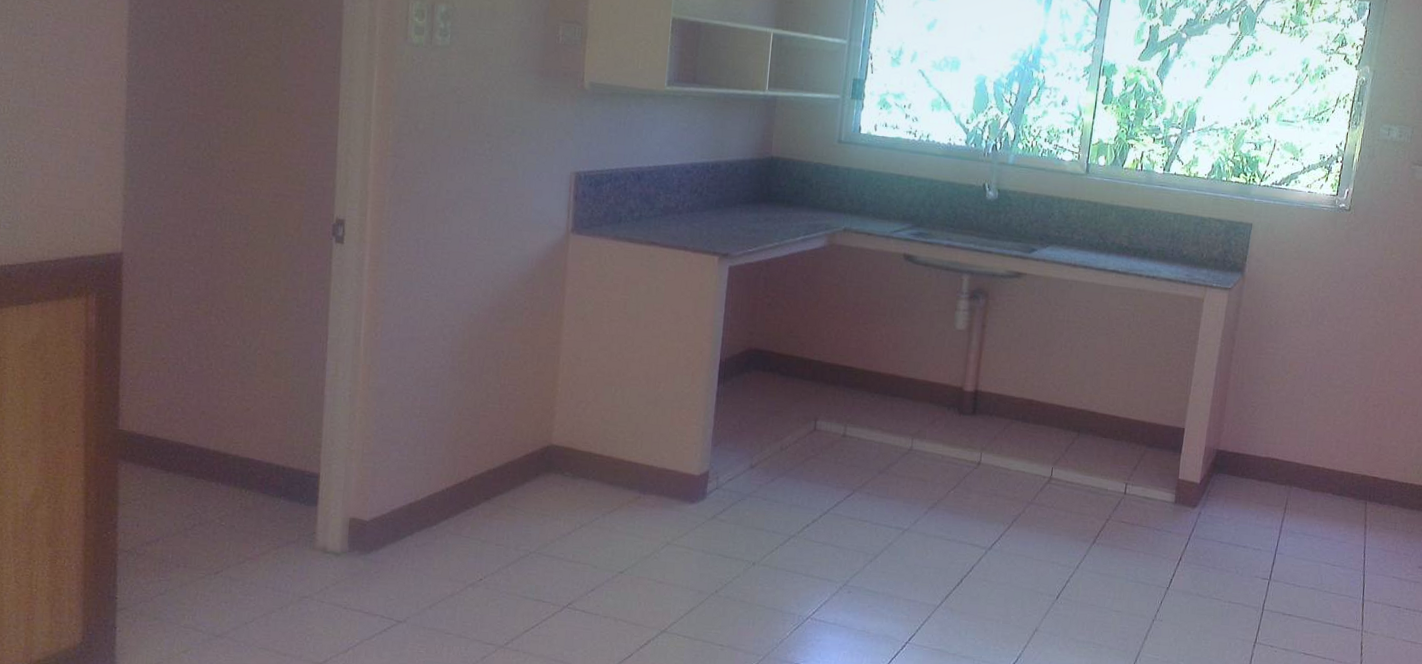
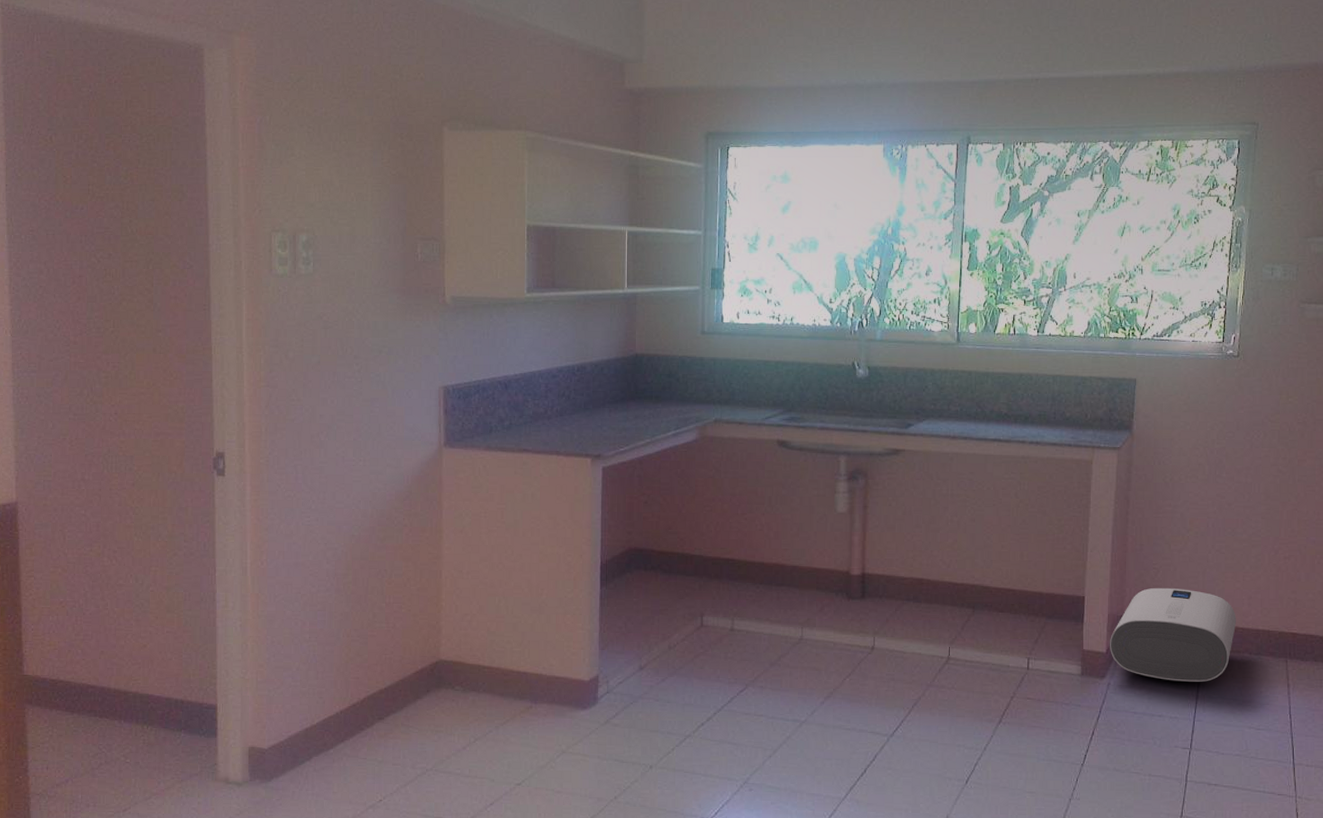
water heater: none [1203,425,1324,518] -> present [1109,587,1237,682]

